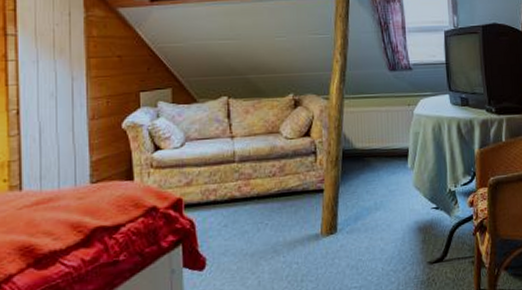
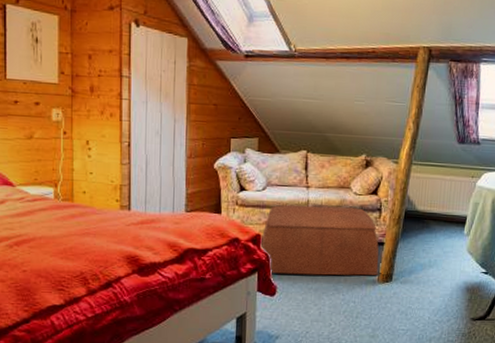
ottoman: none [184,153,321,244] -> present [261,205,380,276]

